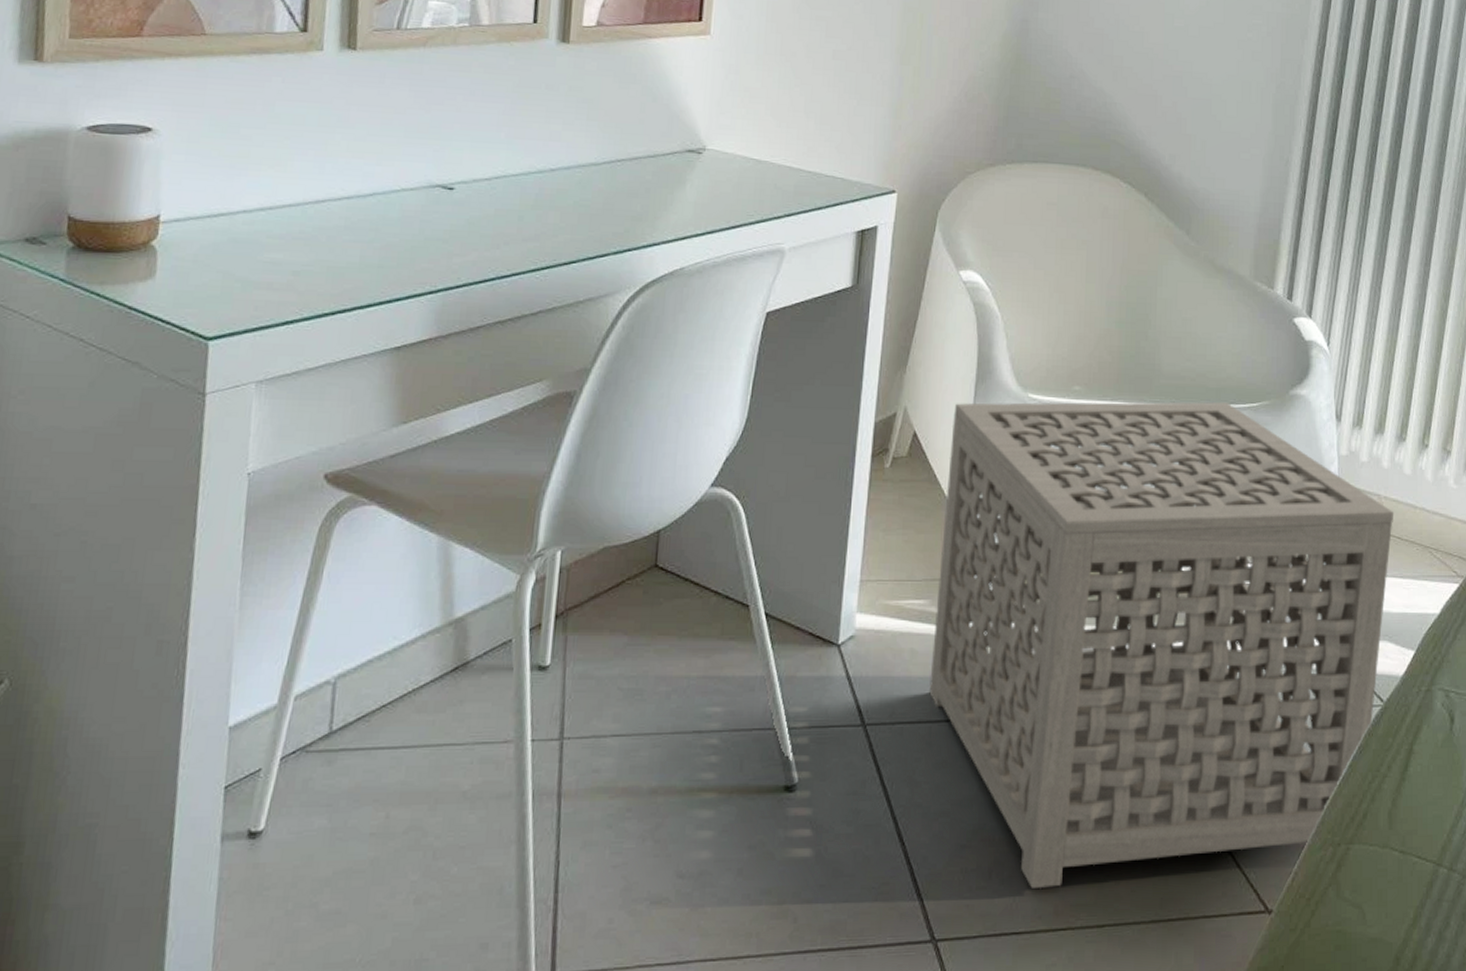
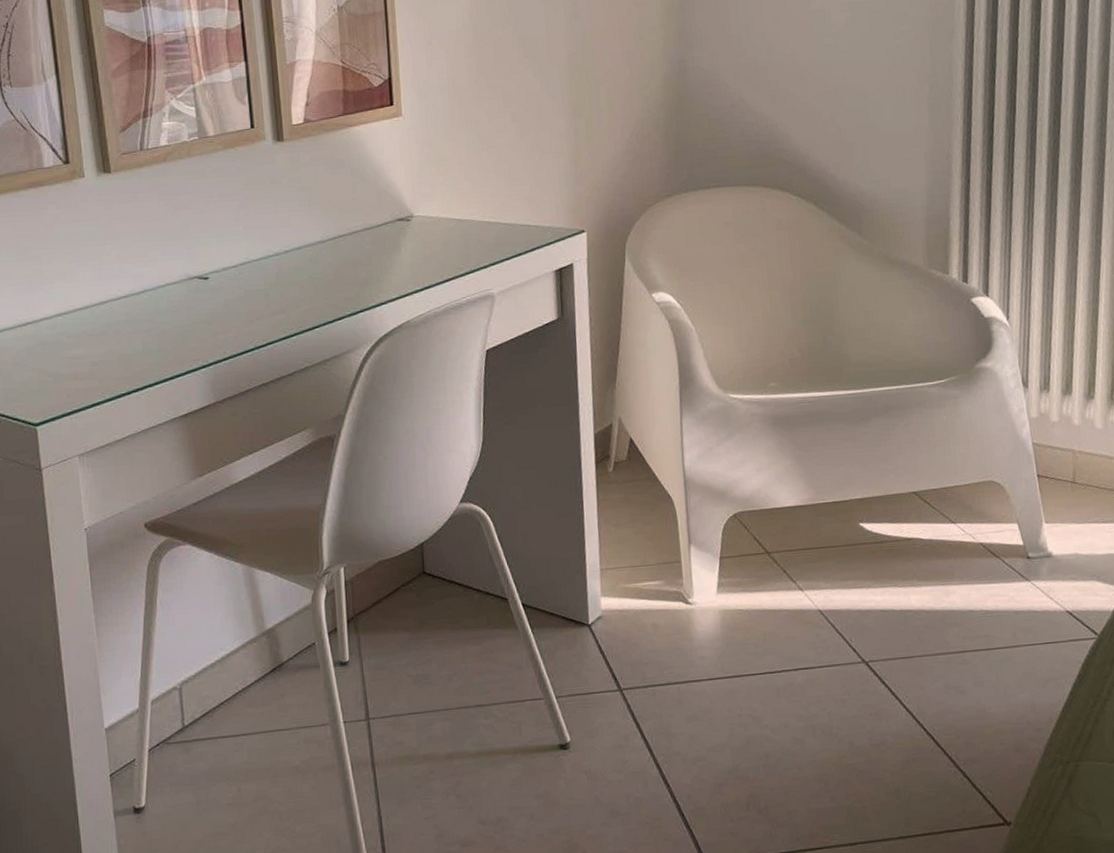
side table: present [929,402,1394,888] -> none [663,382,1090,816]

